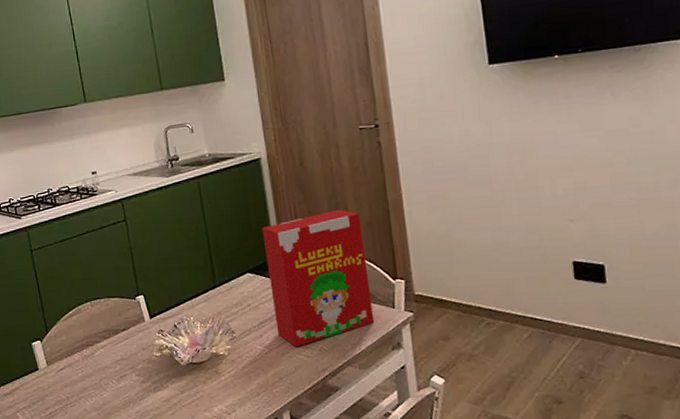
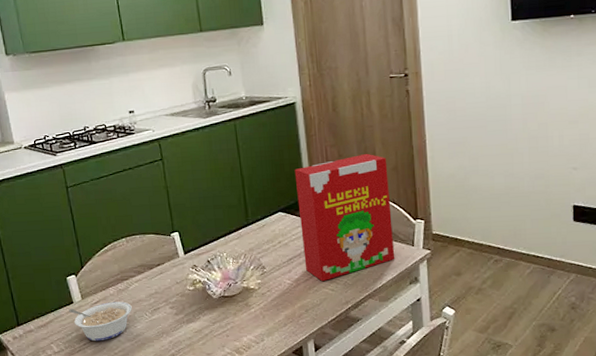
legume: none [33,368,98,411] -> present [68,301,132,342]

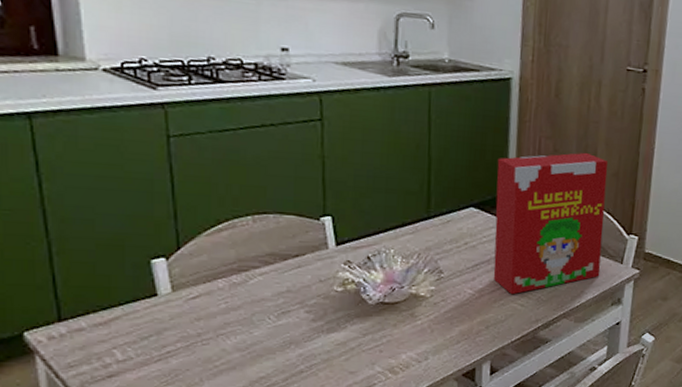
legume: present [68,301,132,342] -> none [147,298,249,349]

